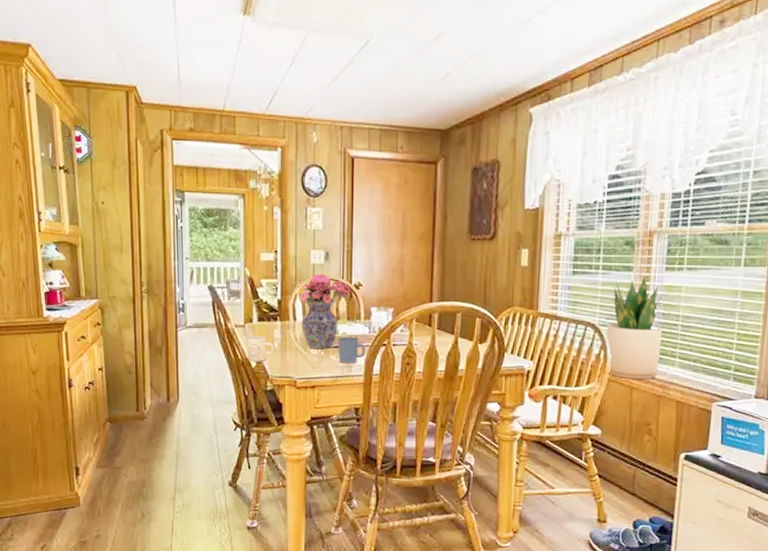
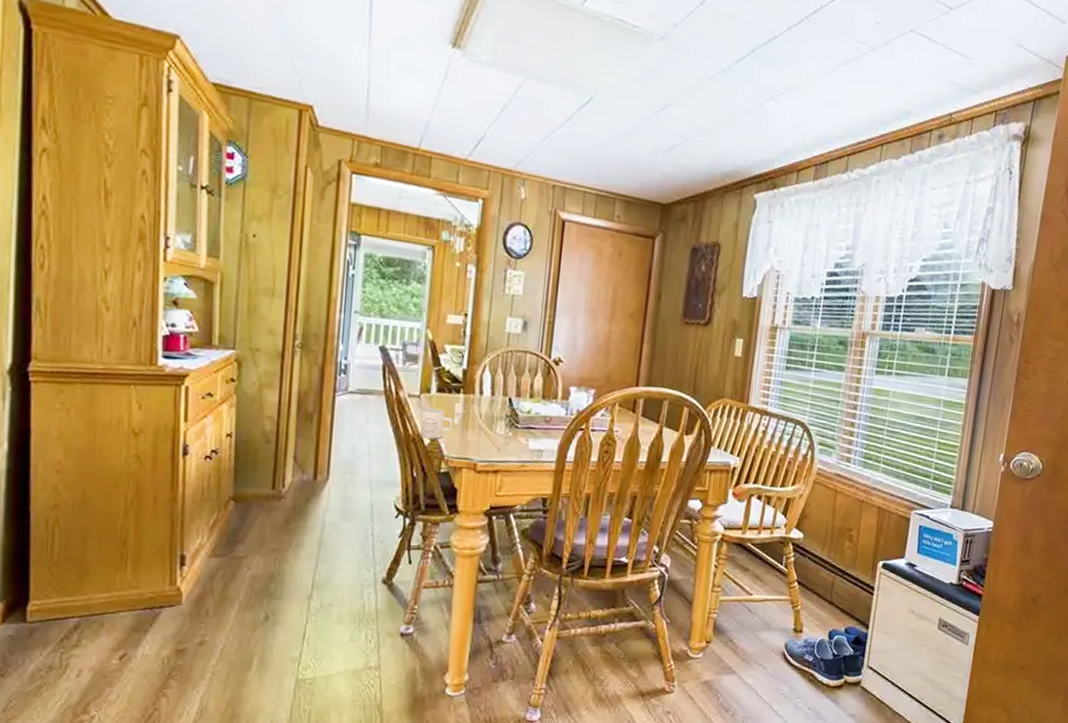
flower arrangement: present [298,273,351,350] -> none [487,344,550,430]
mug: present [338,336,366,365] -> none [528,417,561,449]
planter: present [605,276,664,380] -> none [812,377,873,484]

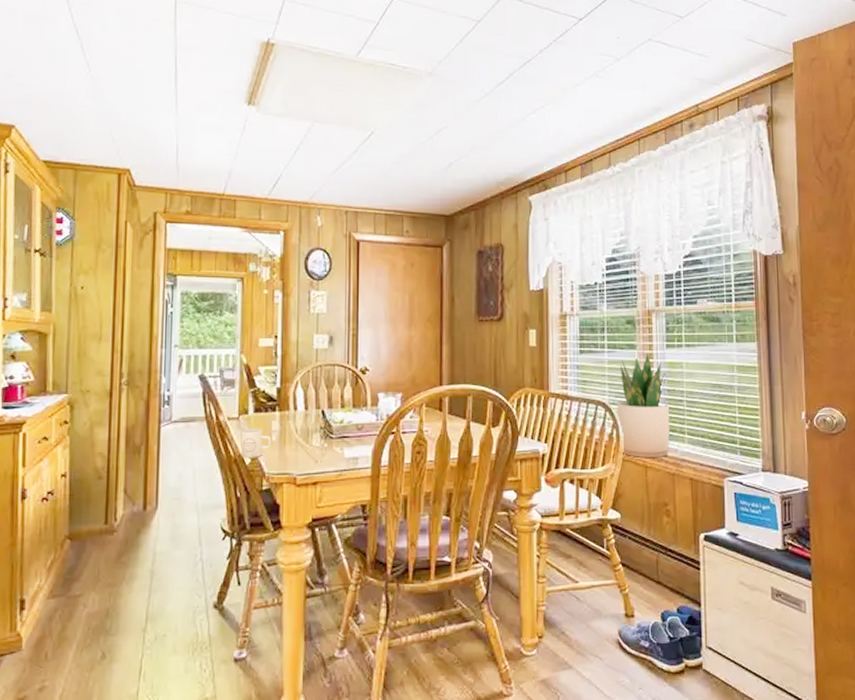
planter: none [812,377,873,484] -> present [616,353,671,459]

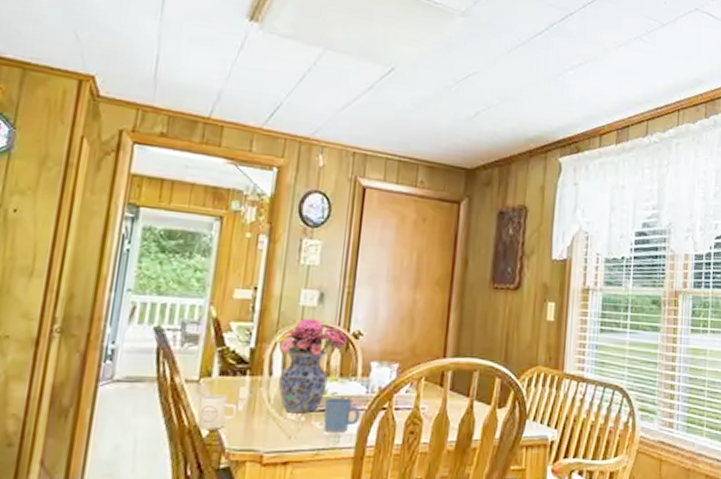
flower arrangement: none [299,358,357,441] -> present [278,318,348,414]
mug: none [343,425,373,457] -> present [323,397,361,434]
planter: present [616,353,671,459] -> none [634,337,690,452]

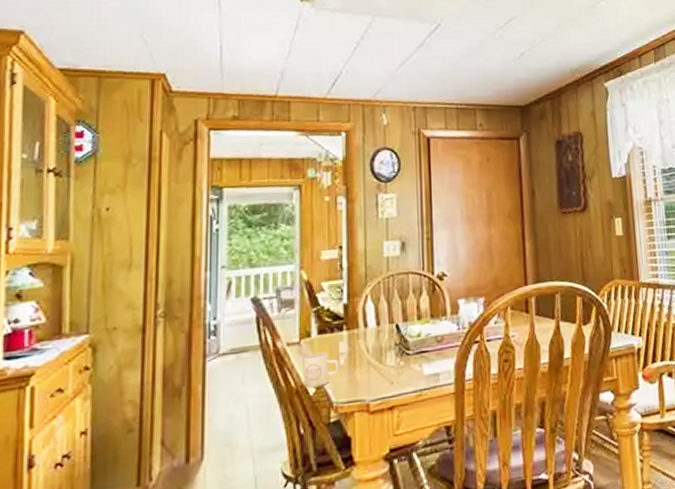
flower arrangement: present [278,318,348,414] -> none [369,267,434,360]
mug: present [323,397,361,434] -> none [421,337,455,374]

